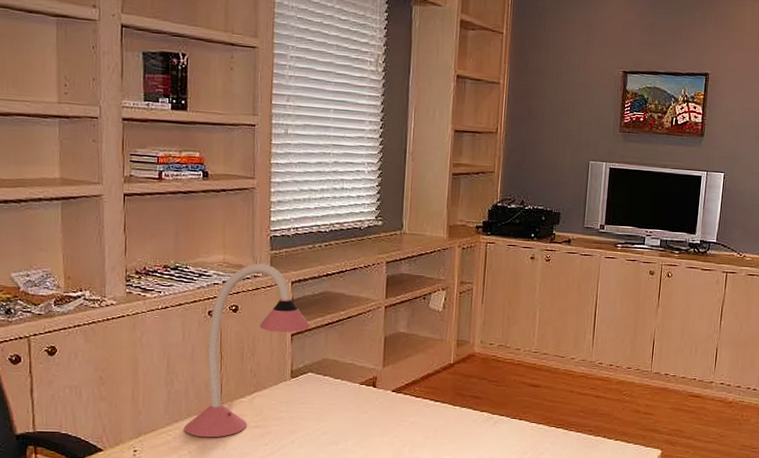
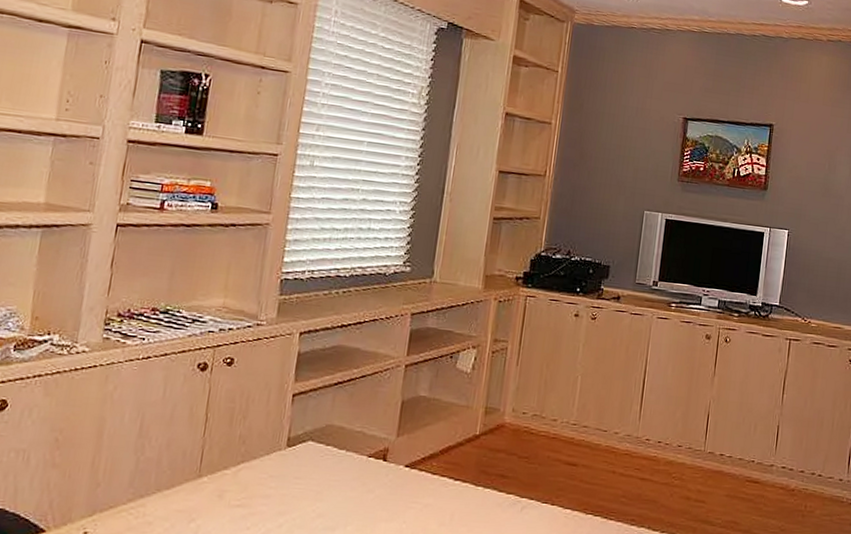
desk lamp: present [184,263,310,438] -> none [150,309,316,519]

